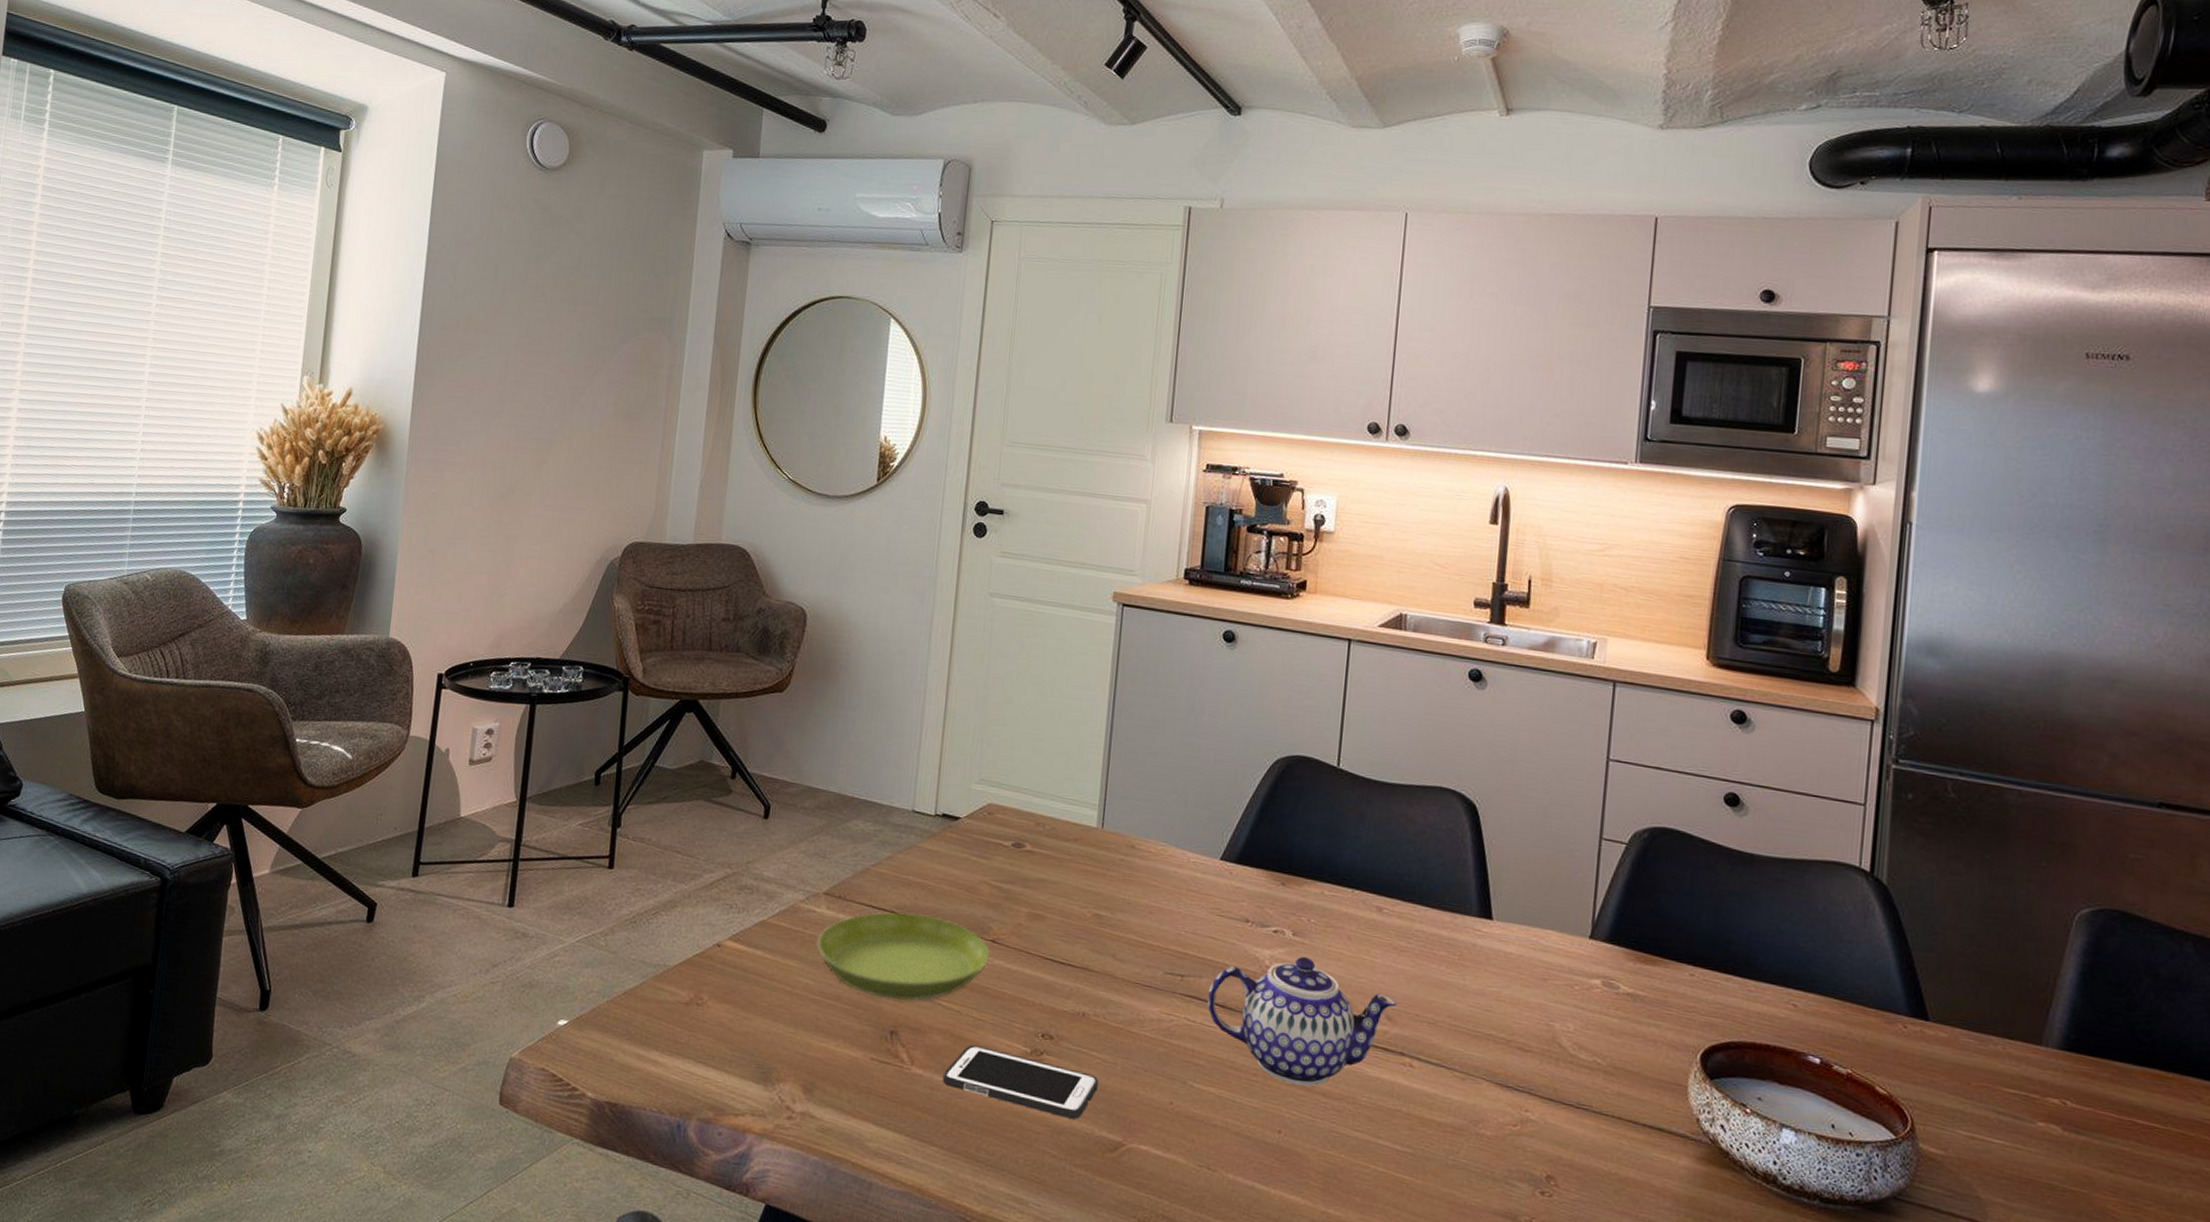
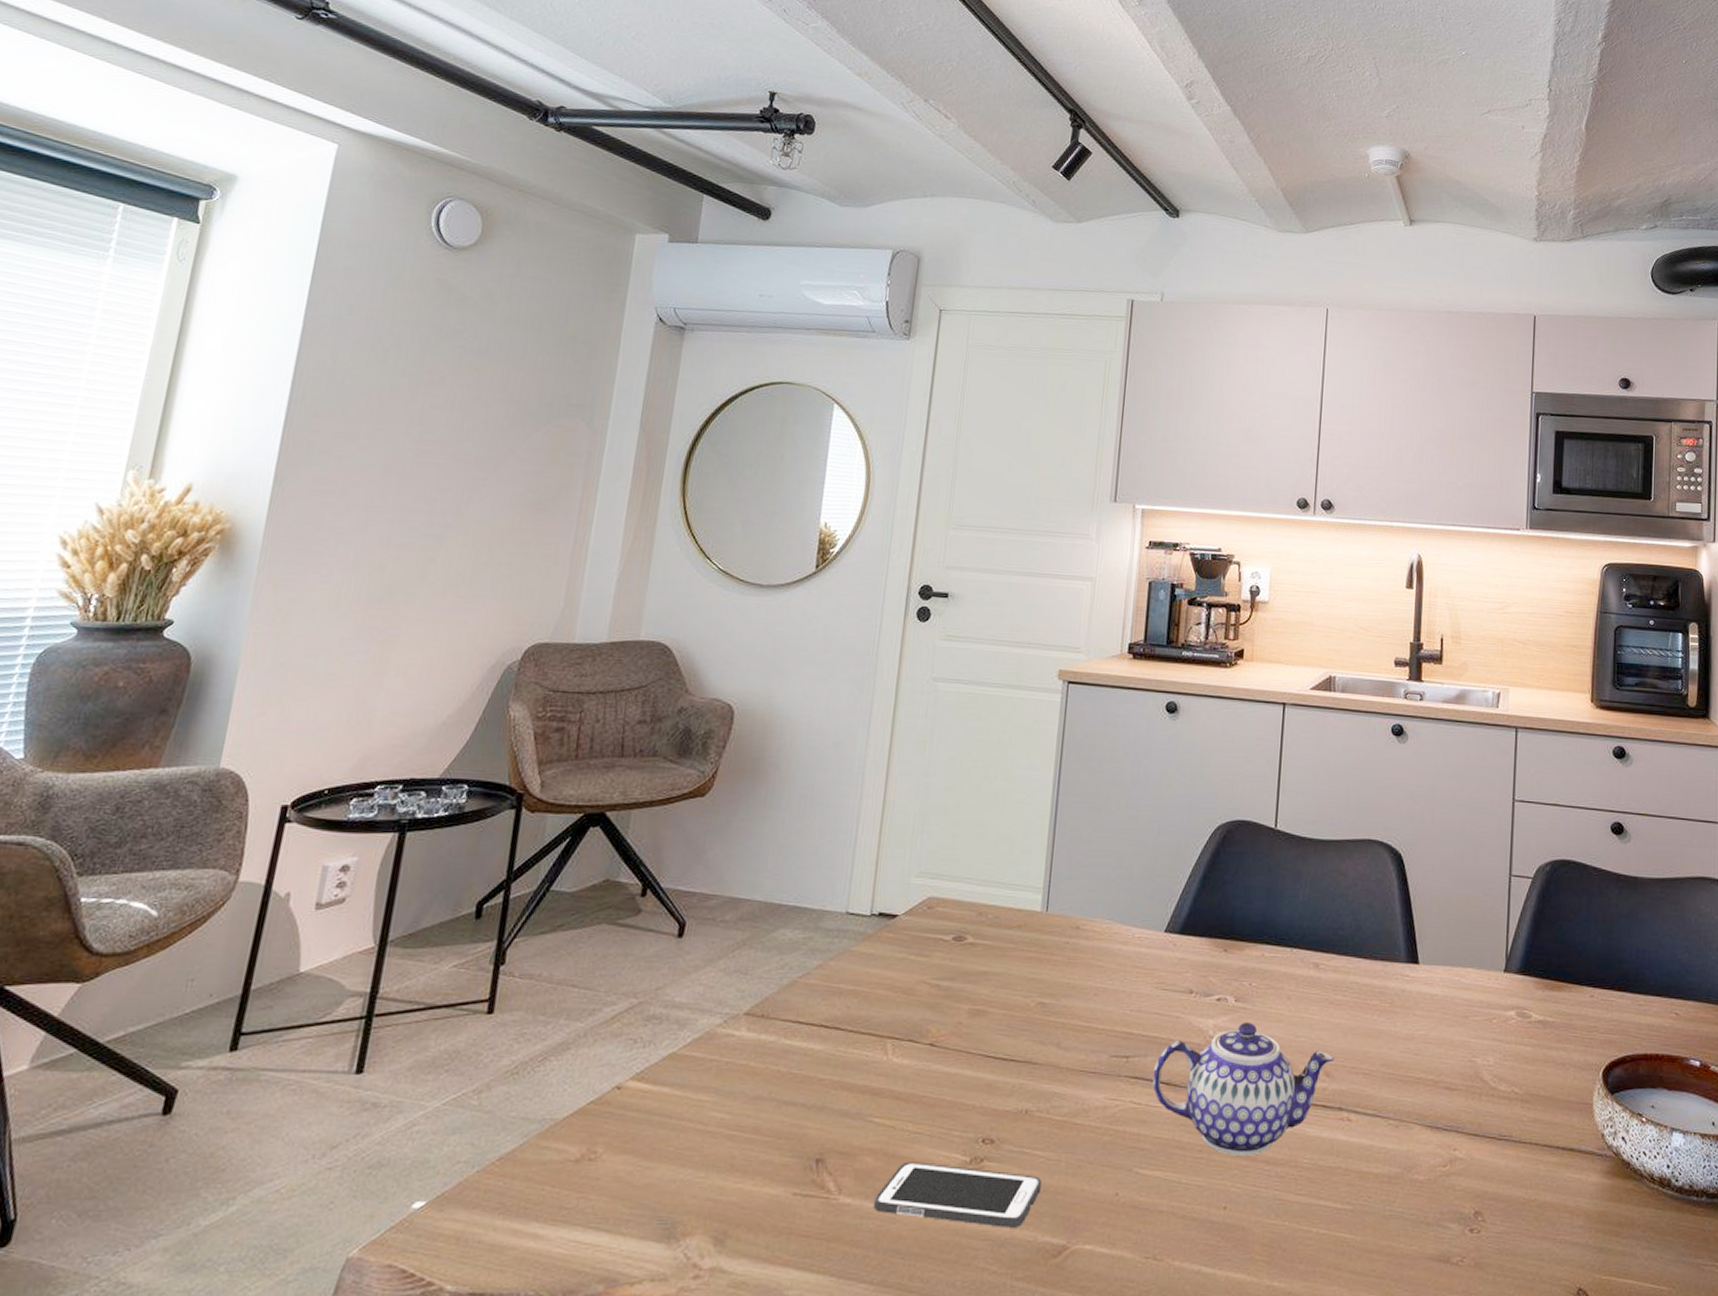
saucer: present [816,912,990,1001] -> none [733,1024,928,1124]

